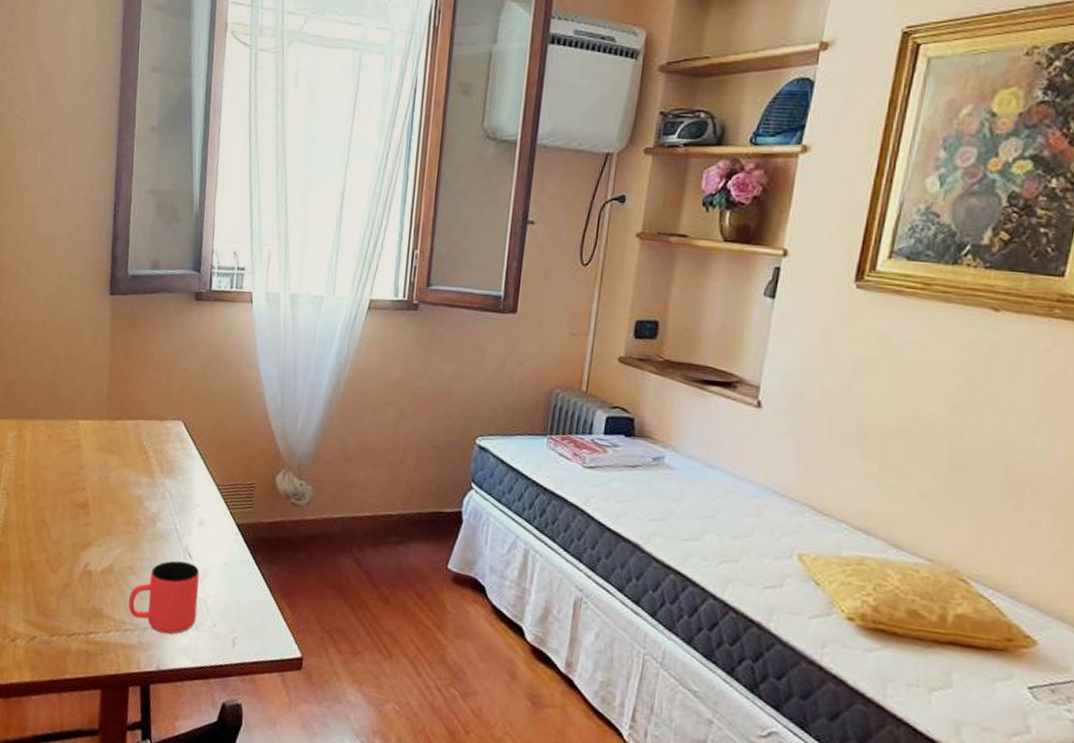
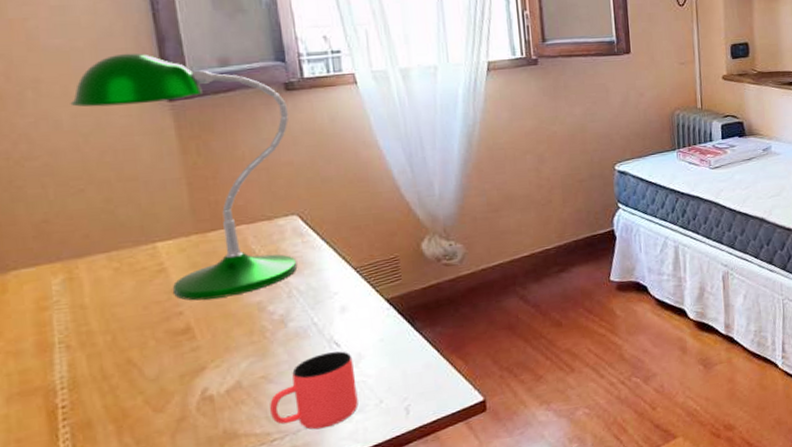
desk lamp: none [47,246,194,485] -> present [70,53,298,301]

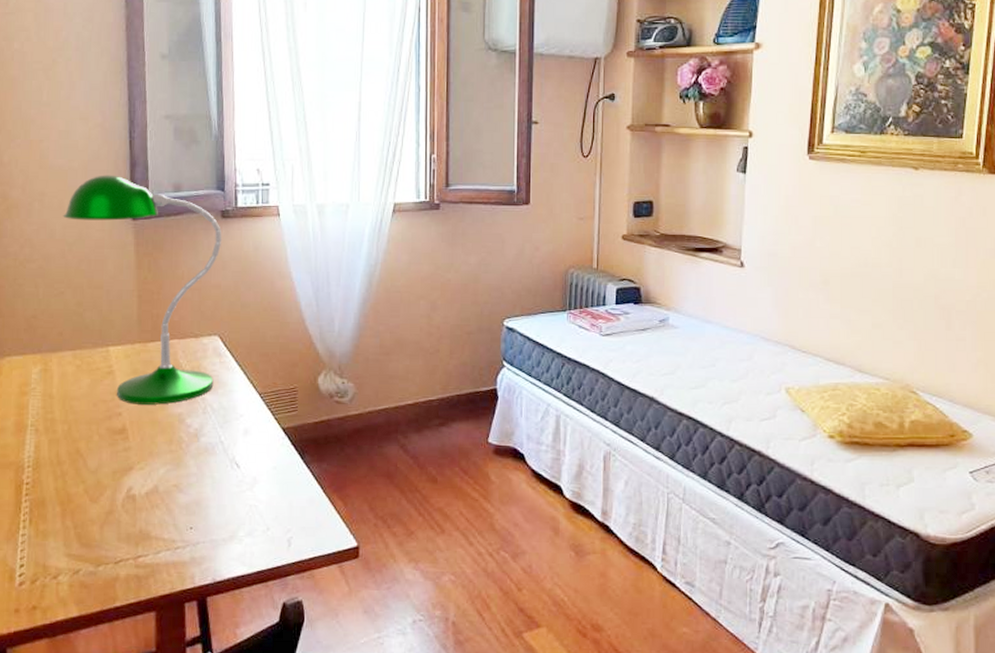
cup: present [270,351,358,430] -> none [178,472,249,545]

